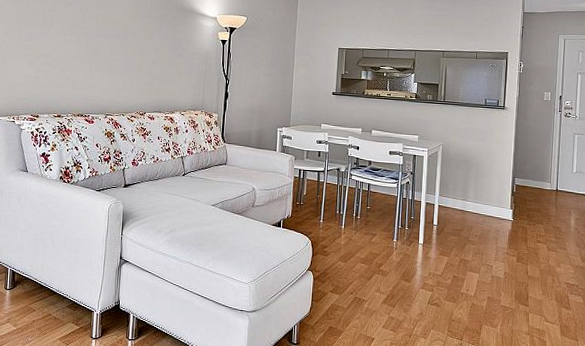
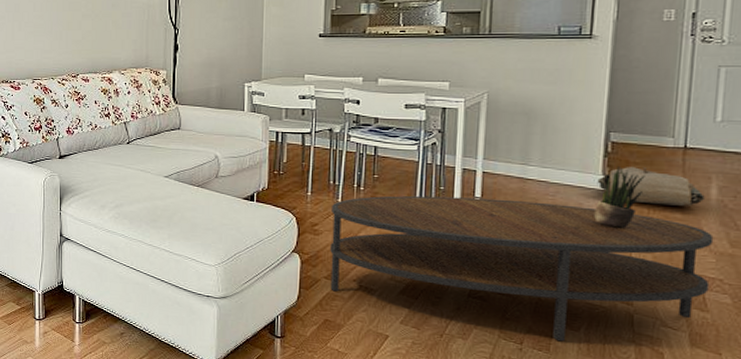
coffee table: none [334,223,573,337] -> present [330,195,714,342]
potted plant: none [506,202,535,249] -> present [594,165,646,228]
bag: none [507,203,568,232] -> present [597,167,705,206]

